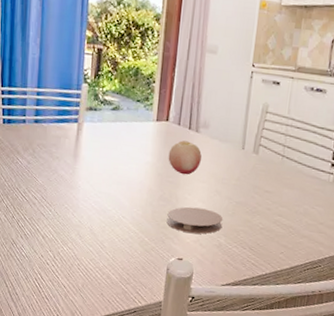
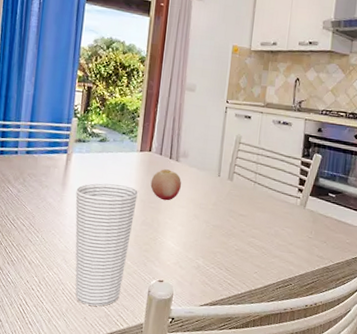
cup: none [88,155,155,283] -> present [75,183,138,306]
coaster: present [166,206,223,234] -> none [148,230,201,256]

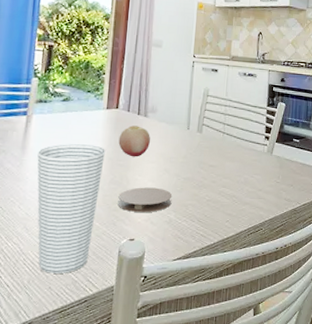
coaster: none [148,230,201,256] -> present [118,187,173,212]

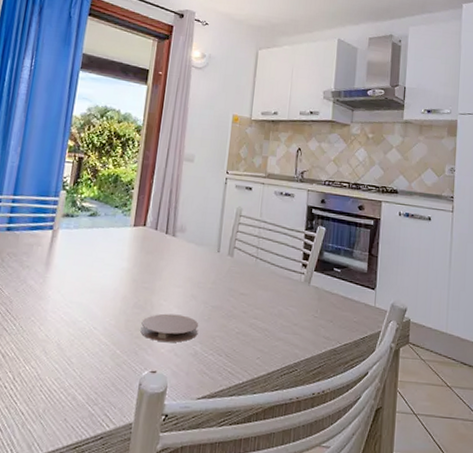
cup: present [37,144,105,273] -> none [55,262,130,405]
fruit: present [118,125,150,157] -> none [144,245,178,280]

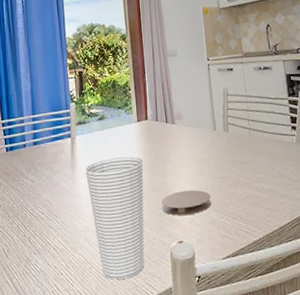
cup: none [55,262,130,405] -> present [85,157,145,280]

